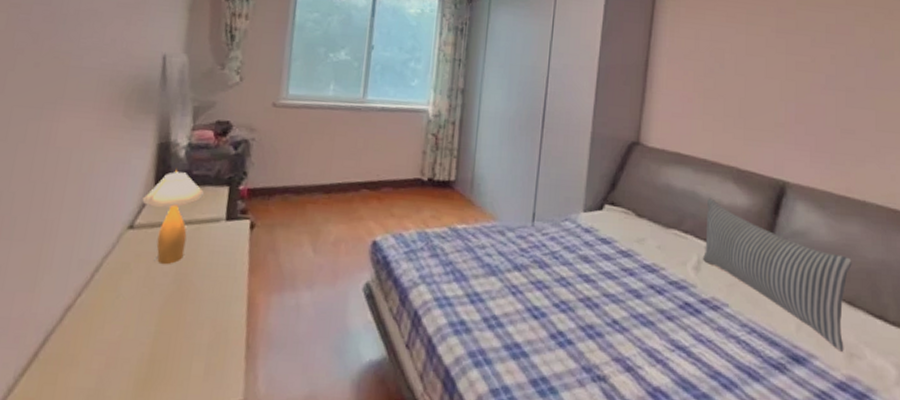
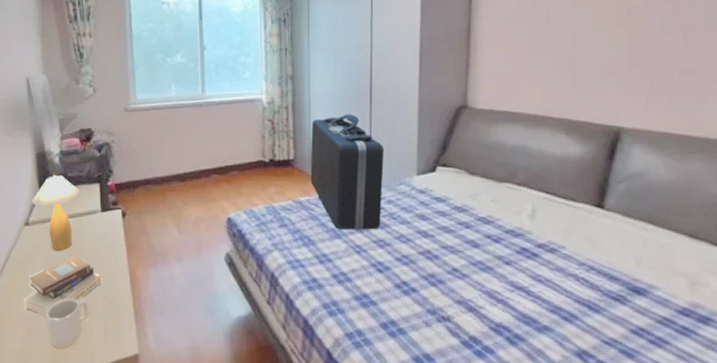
books: none [108,271,214,345] -> present [23,256,102,316]
mug: none [132,324,191,388] -> present [45,299,89,348]
suitcase: none [470,137,553,270] -> present [310,114,385,230]
pillow: present [703,198,852,352] -> none [538,150,694,281]

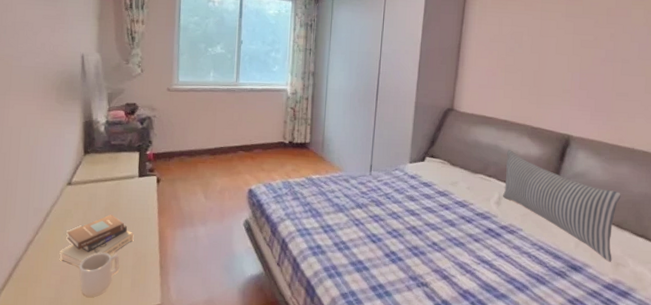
table lamp: present [31,172,81,252] -> none [76,139,122,211]
suitcase: present [310,114,385,230] -> none [322,108,385,207]
pillow: none [538,150,694,281] -> present [503,150,621,262]

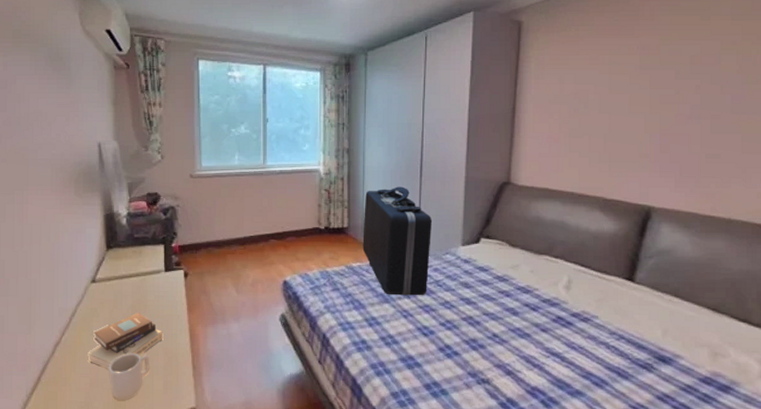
suitcase: none [322,108,385,207] -> present [362,186,433,296]
pillow: present [503,150,621,262] -> none [573,226,717,352]

